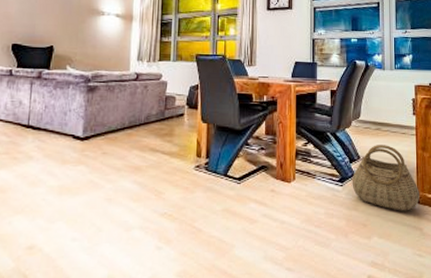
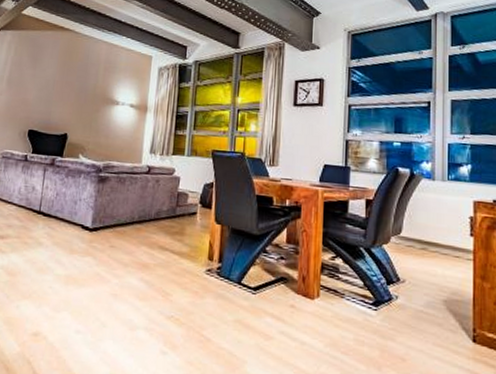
basket: present [352,145,420,211] -> none [388,267,476,350]

